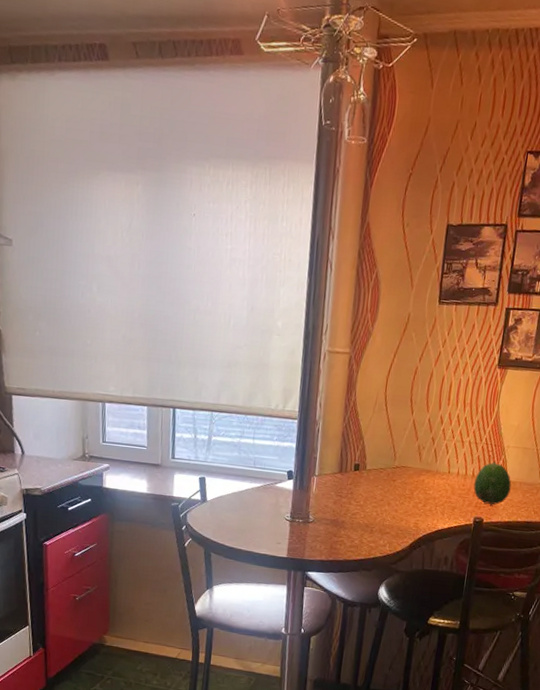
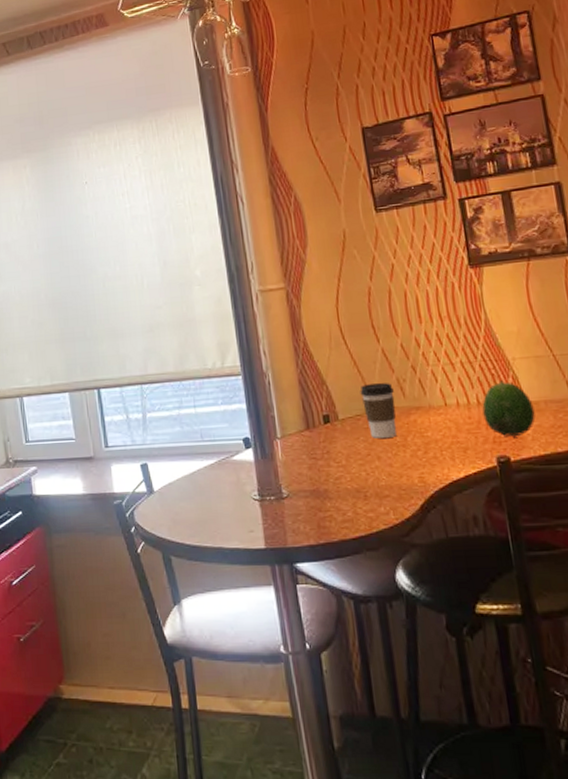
coffee cup: none [387,445,414,491] -> present [360,382,397,439]

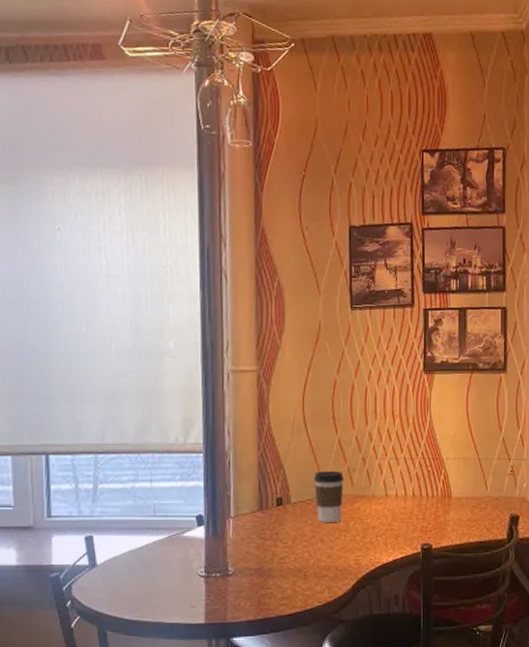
fruit: present [482,380,536,436] -> none [416,477,457,526]

